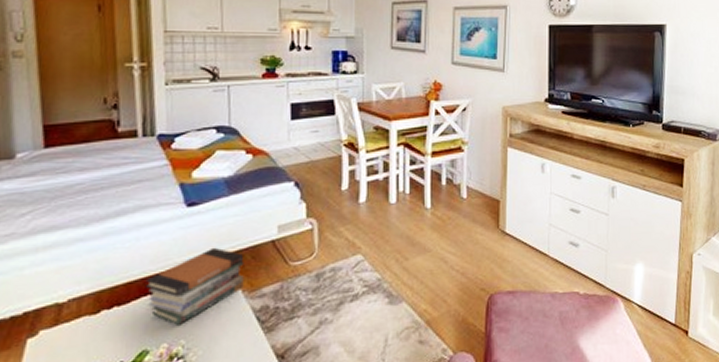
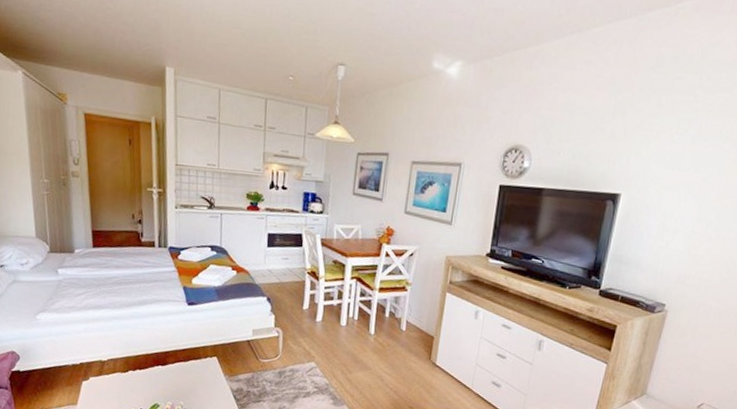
book stack: present [145,247,244,325] -> none [157,338,227,391]

